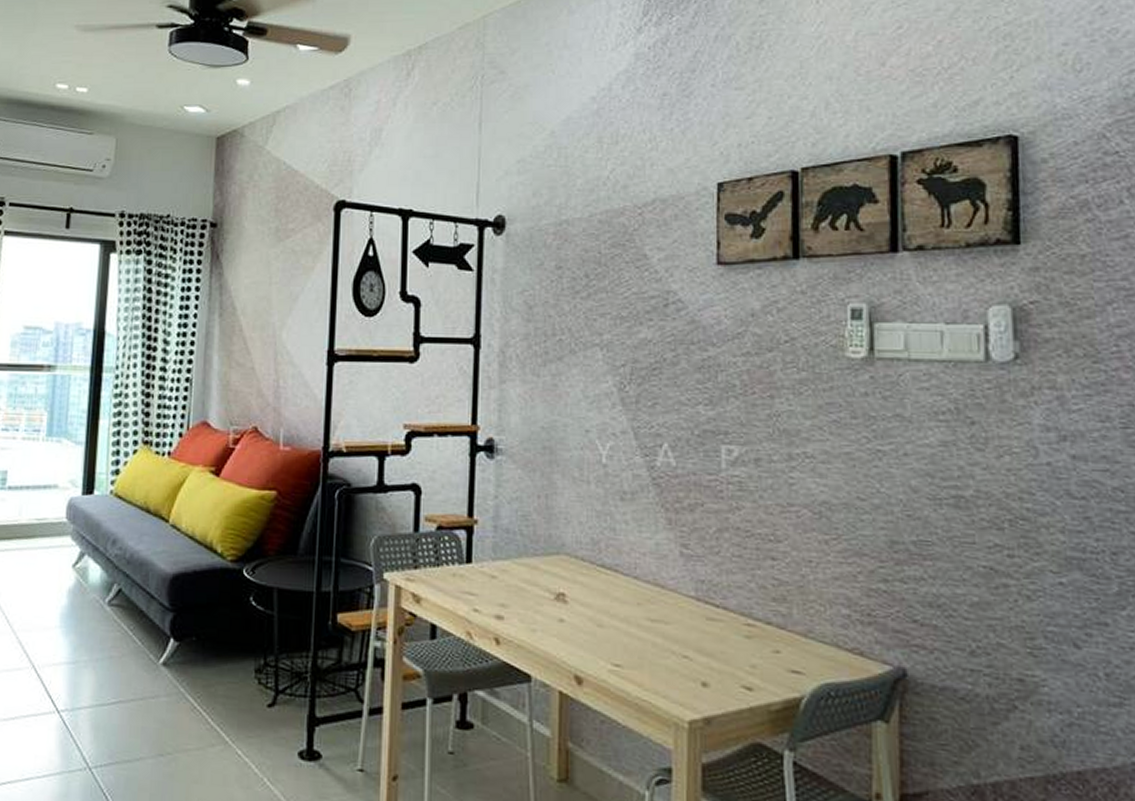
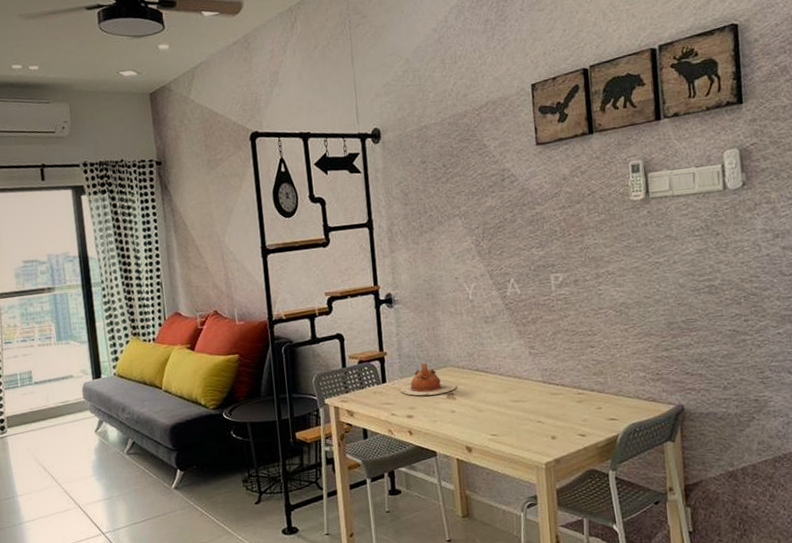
teapot: none [490,543,570,592] -> present [400,362,456,396]

